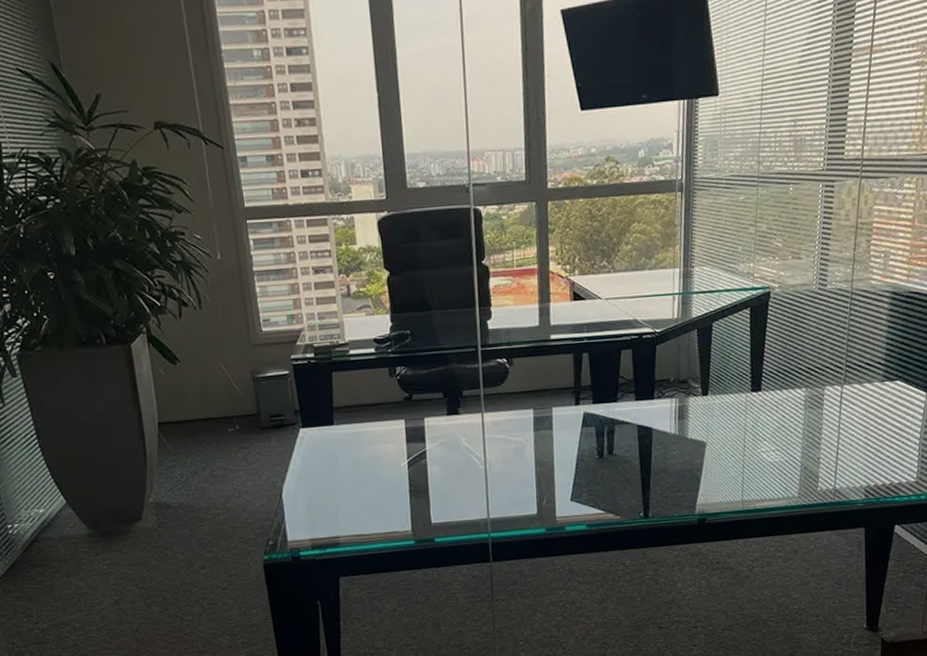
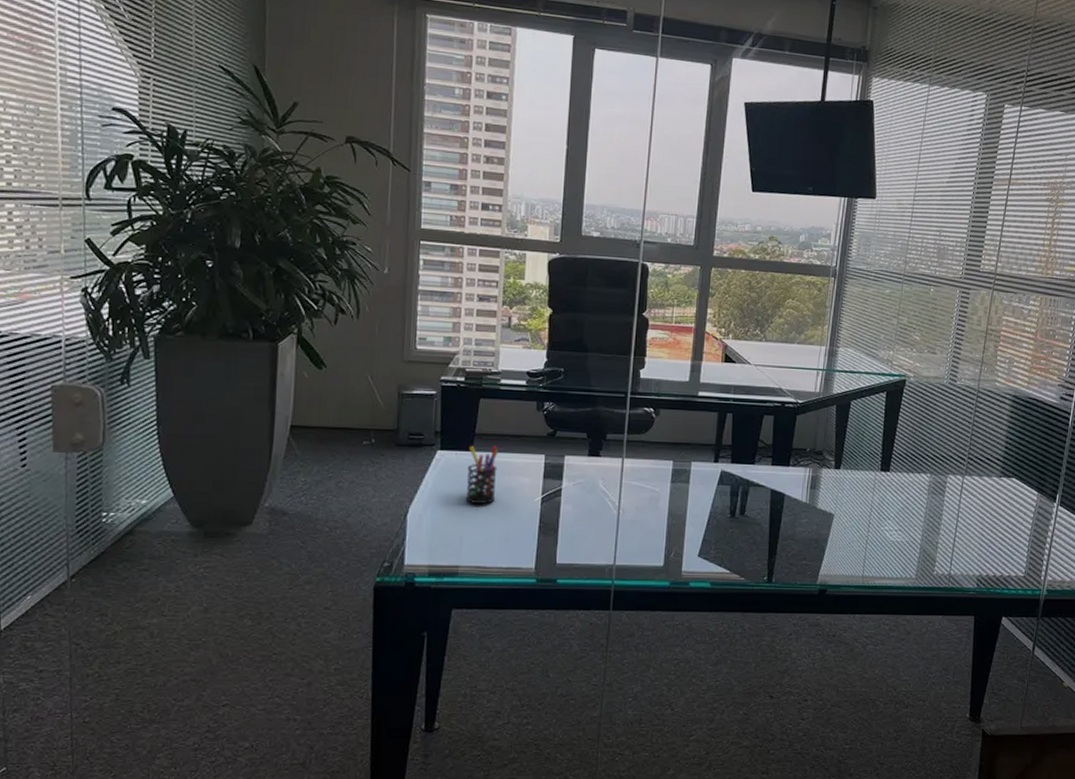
pen holder: none [330,417,363,476] -> present [465,446,498,504]

